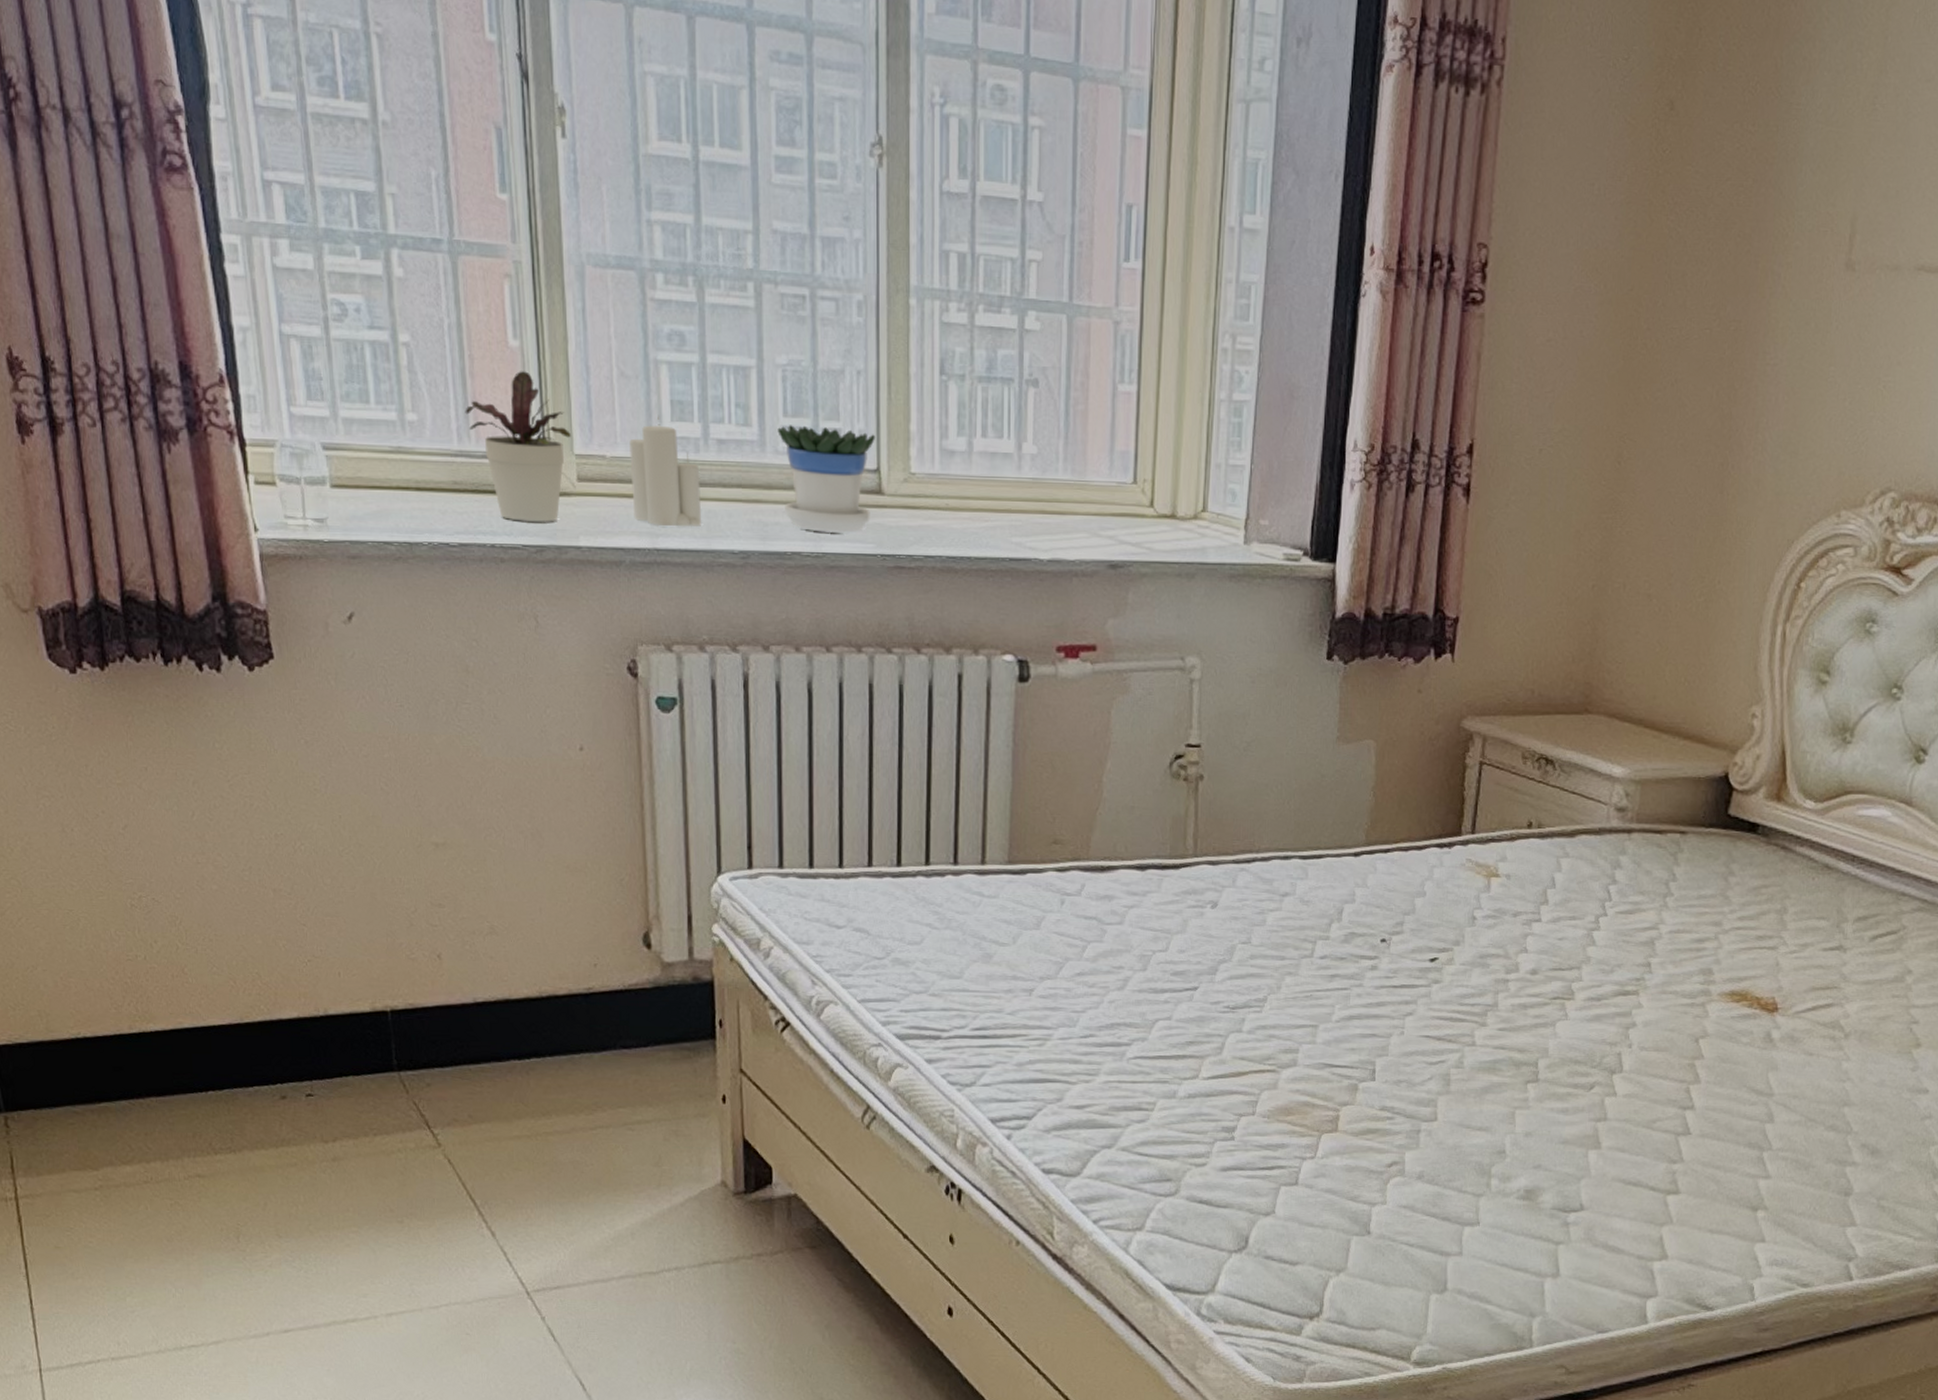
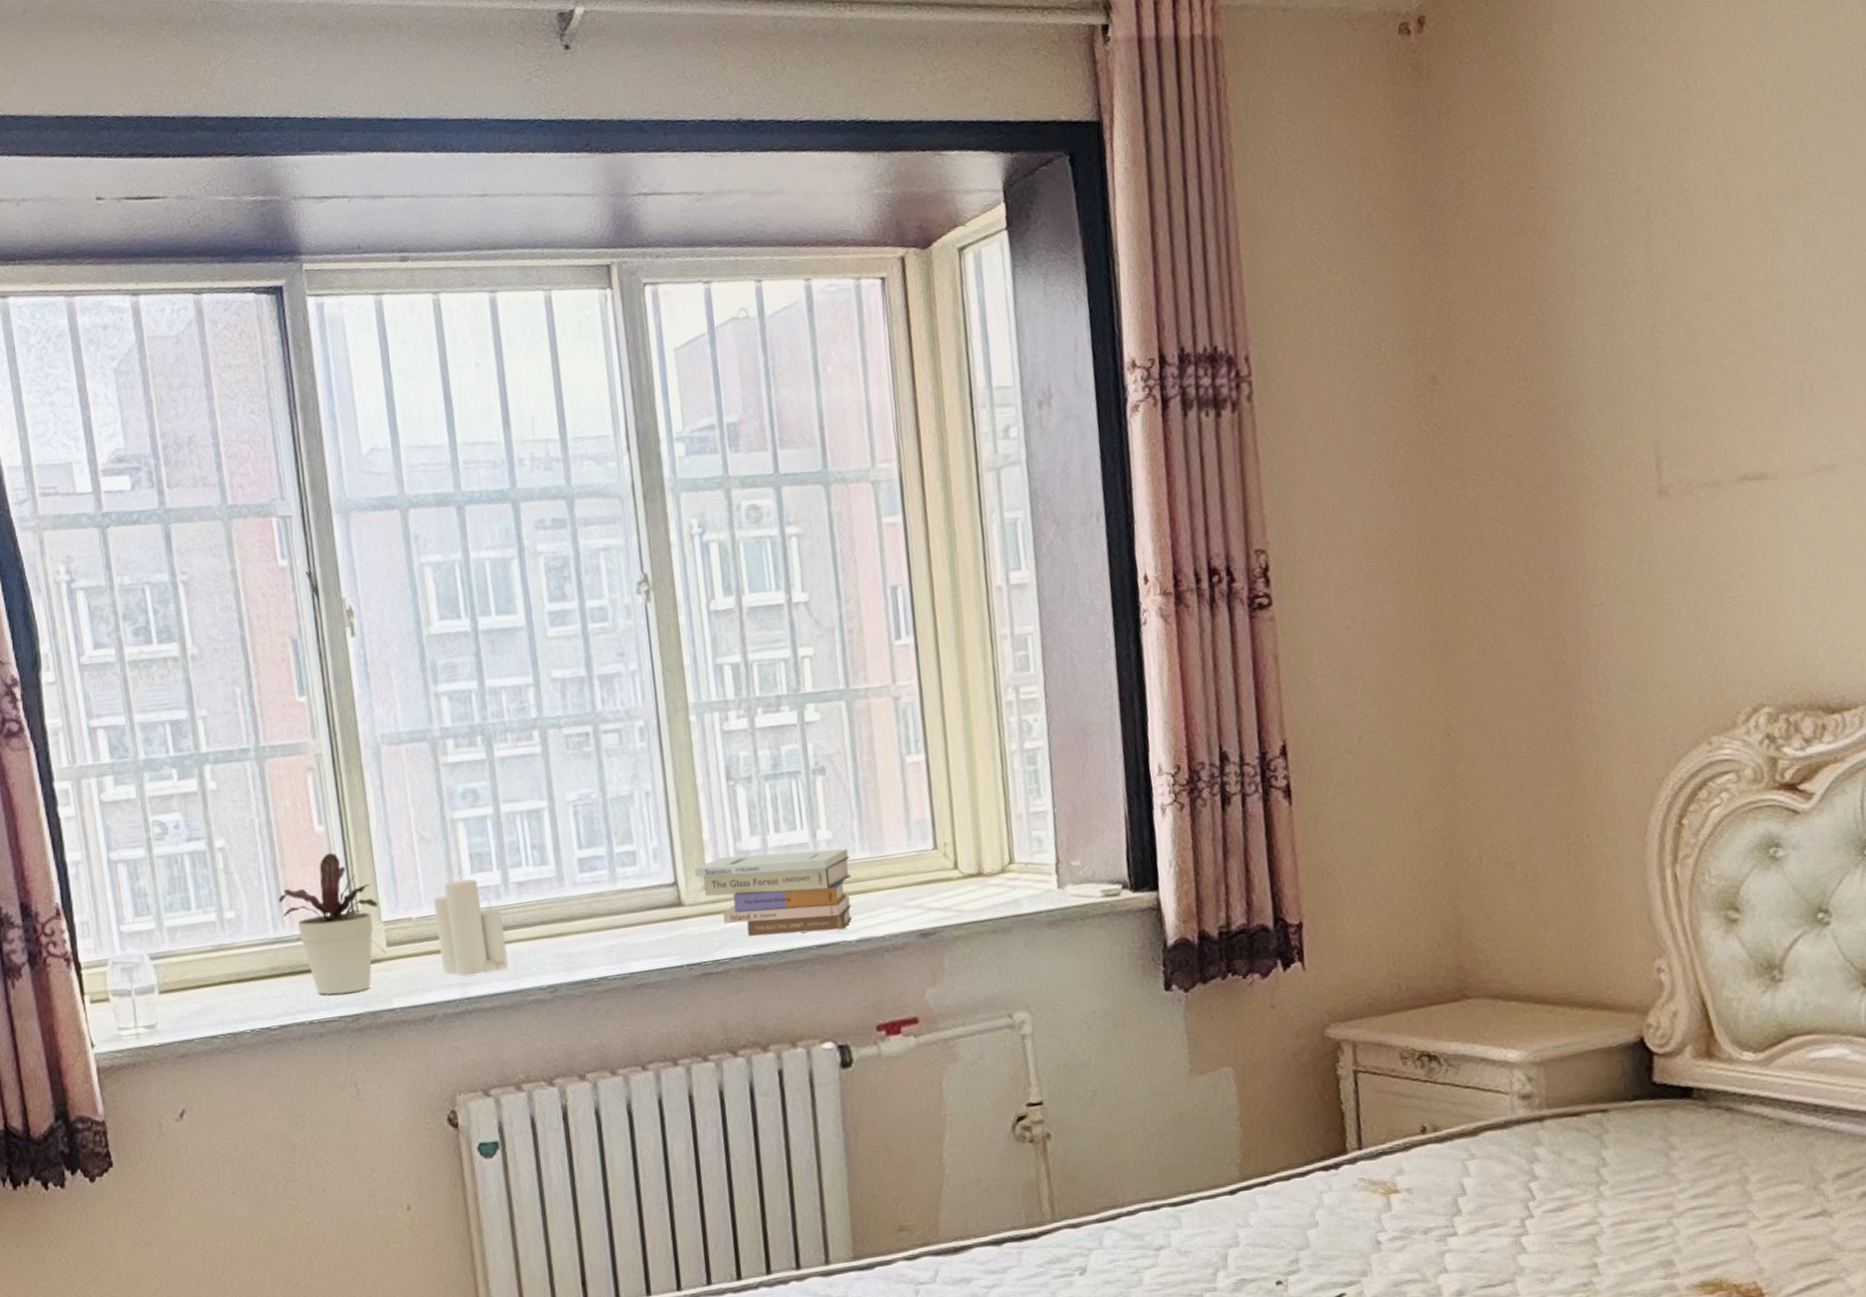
flowerpot: present [777,425,875,533] -> none [574,849,673,954]
books: none [899,452,1052,546] -> present [695,848,852,937]

